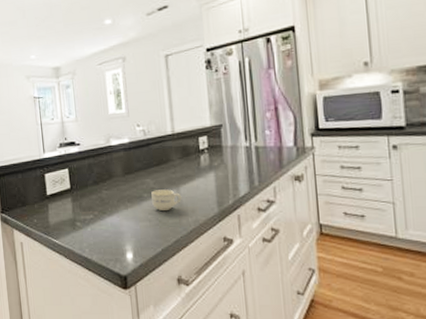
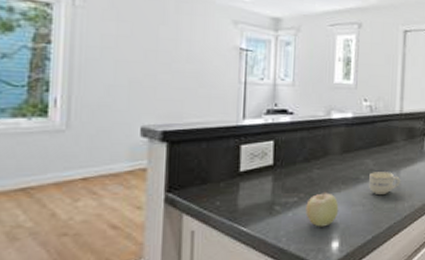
fruit: none [100,209,129,240] -> present [306,191,339,227]

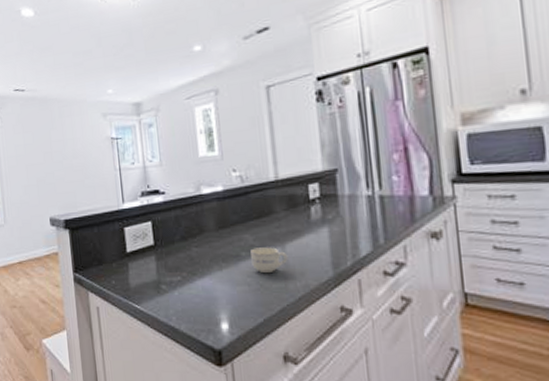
fruit: present [306,191,339,227] -> none [190,270,223,307]

